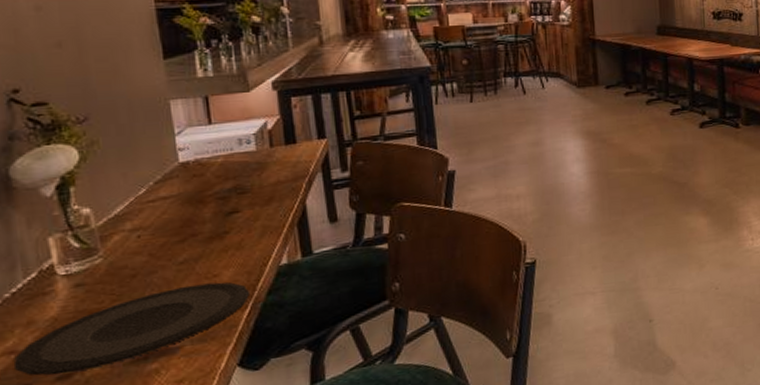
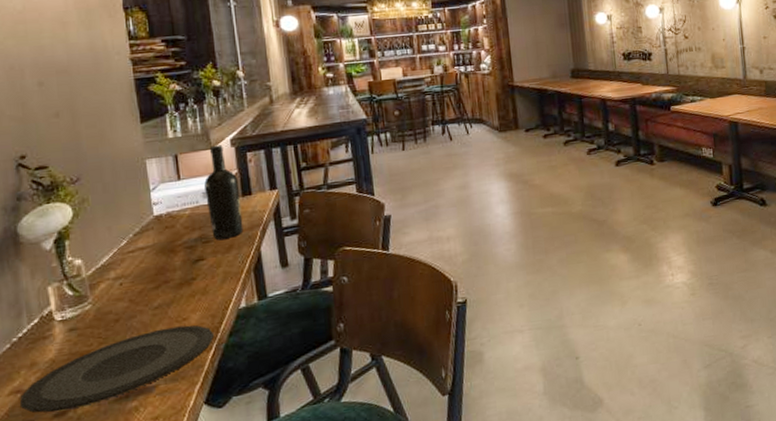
wine bottle: none [240,87,286,191] -> present [204,145,244,240]

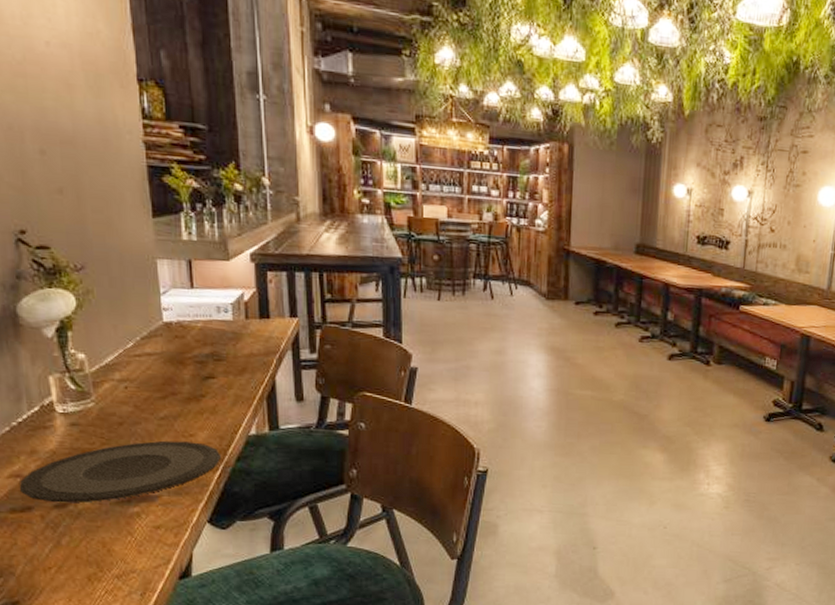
wine bottle: present [204,145,244,240] -> none [219,257,259,361]

